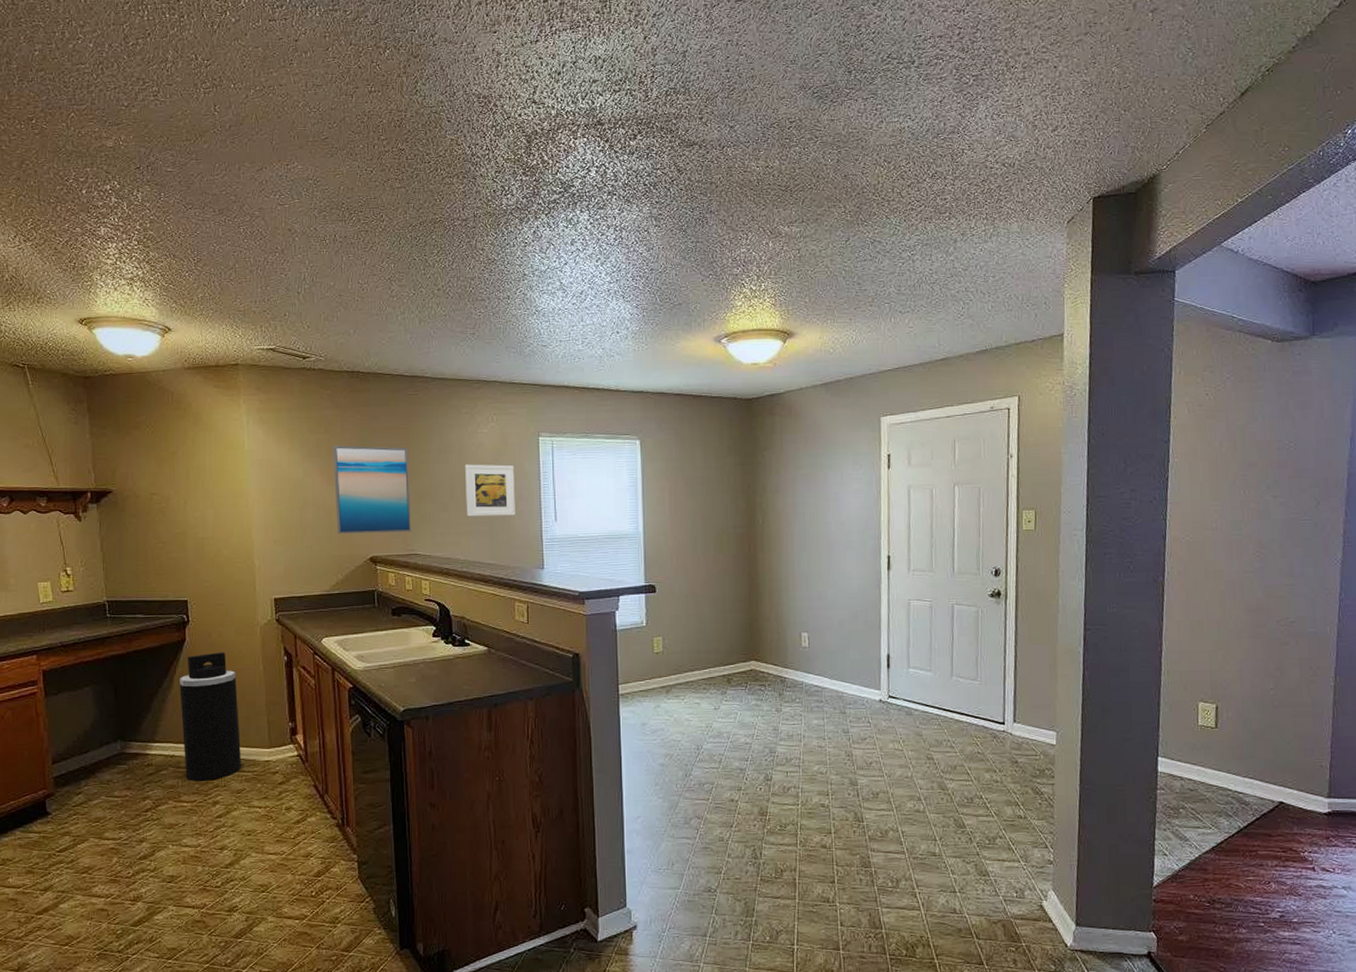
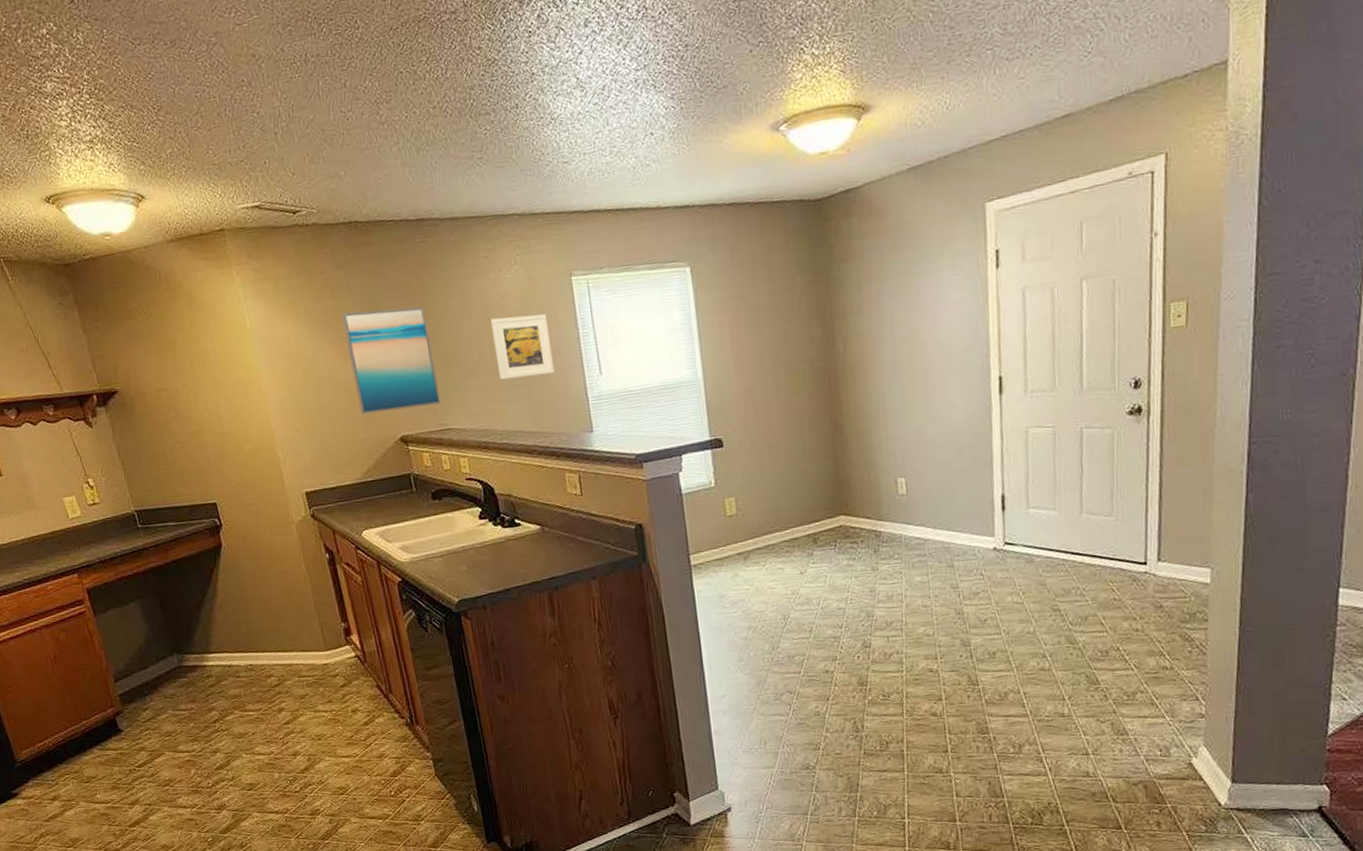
trash can: present [180,652,242,781] -> none [223,554,301,690]

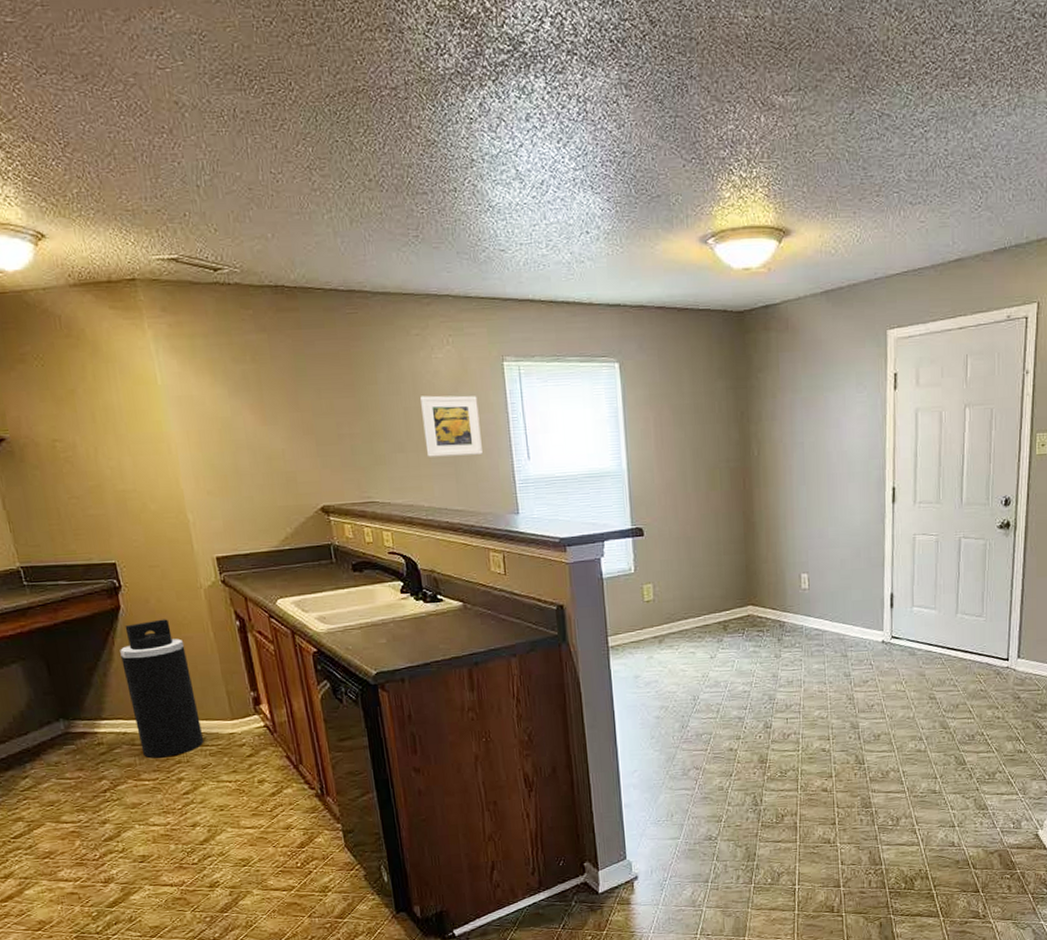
trash can: none [223,554,301,690] -> present [120,619,204,758]
wall art: present [341,306,441,414] -> none [262,377,365,481]

